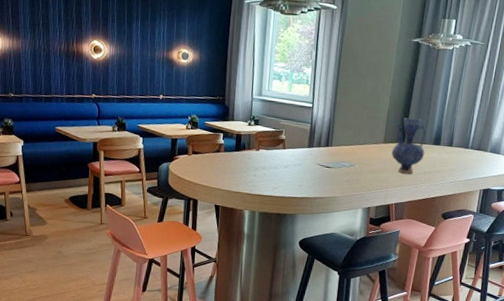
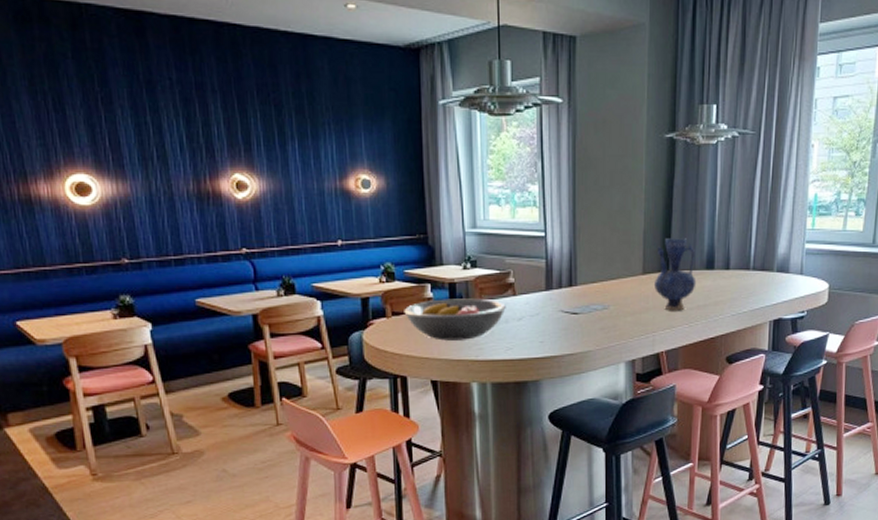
fruit bowl: none [201,146,277,178] -> present [404,298,506,341]

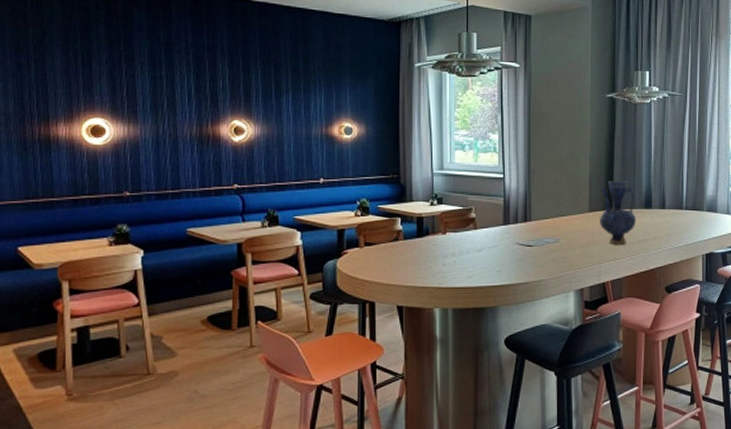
fruit bowl: present [404,298,506,341] -> none [375,231,468,269]

